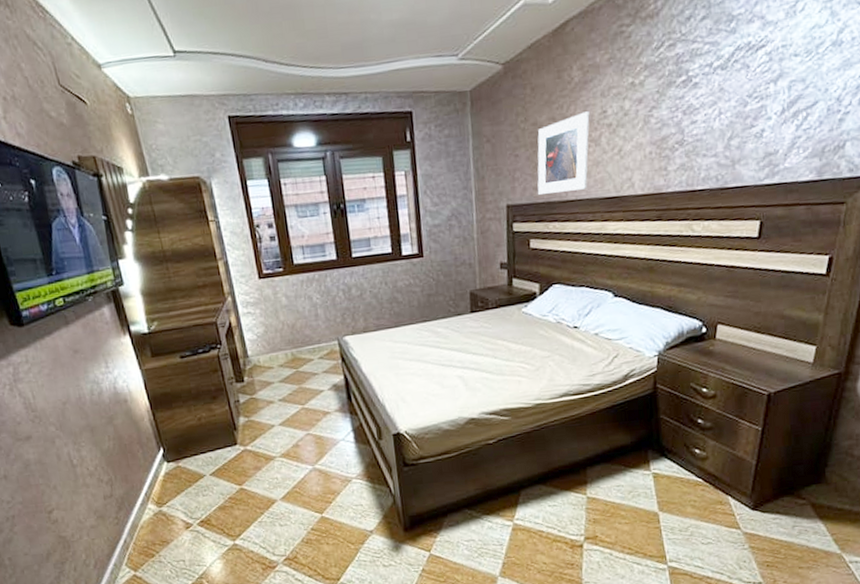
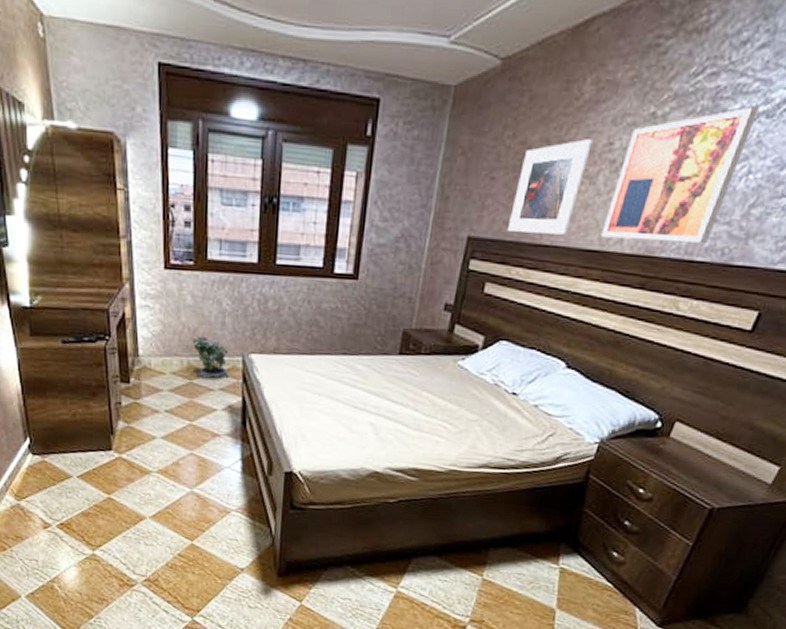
potted plant: none [293,328,330,366] -> present [193,336,229,379]
wall art: none [614,64,714,186] -> present [600,107,759,243]

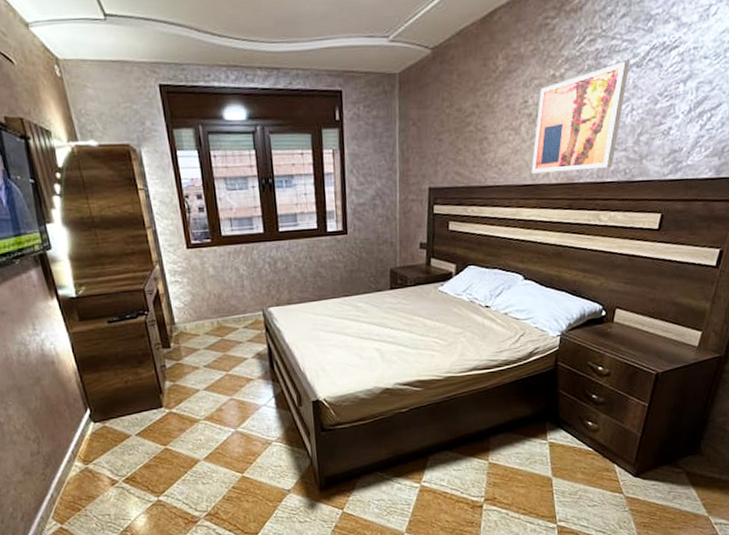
potted plant: present [193,336,229,379] -> none [219,298,254,334]
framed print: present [507,139,593,235] -> none [458,100,512,180]

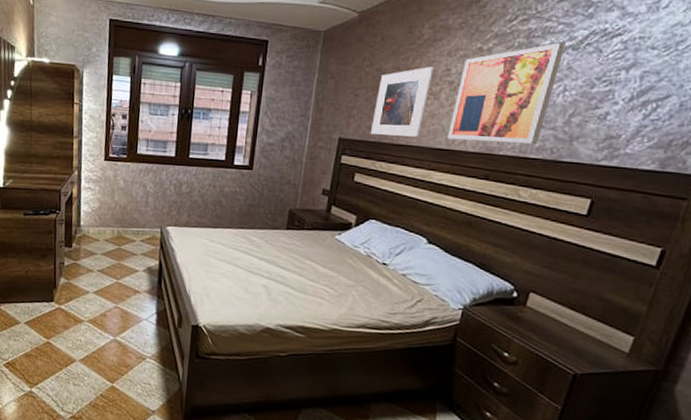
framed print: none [458,100,512,180] -> present [370,67,434,137]

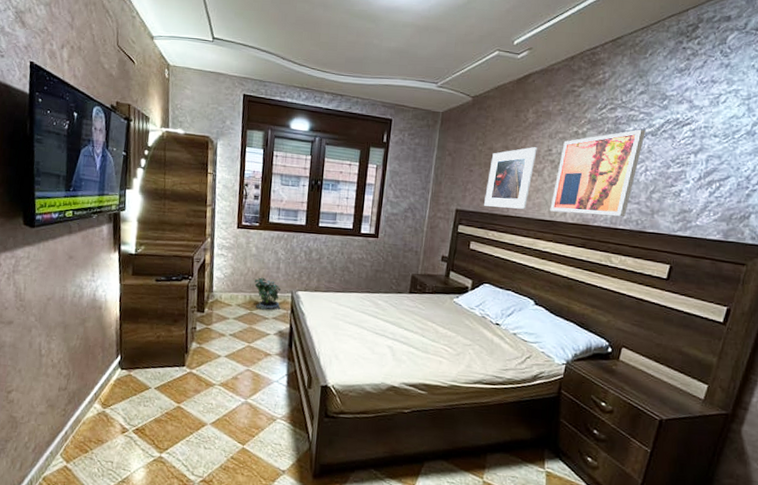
potted plant: none [122,211,150,246] -> present [254,277,281,310]

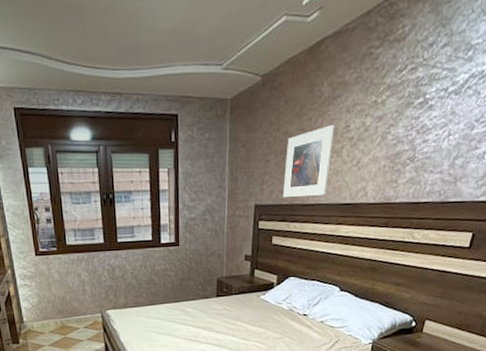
potted plant: present [254,277,281,310] -> none [63,301,93,333]
wall art: present [550,129,646,216] -> none [351,88,449,194]

